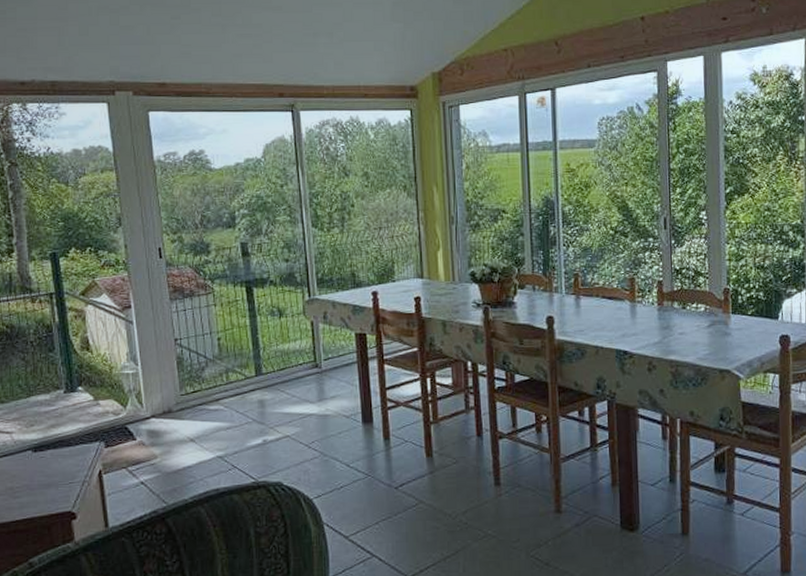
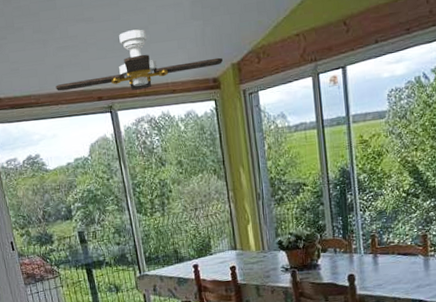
ceiling fan: none [231,25,422,90] -> present [55,29,223,91]

